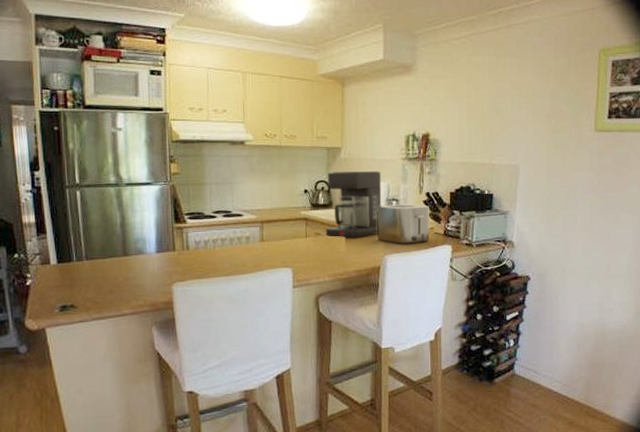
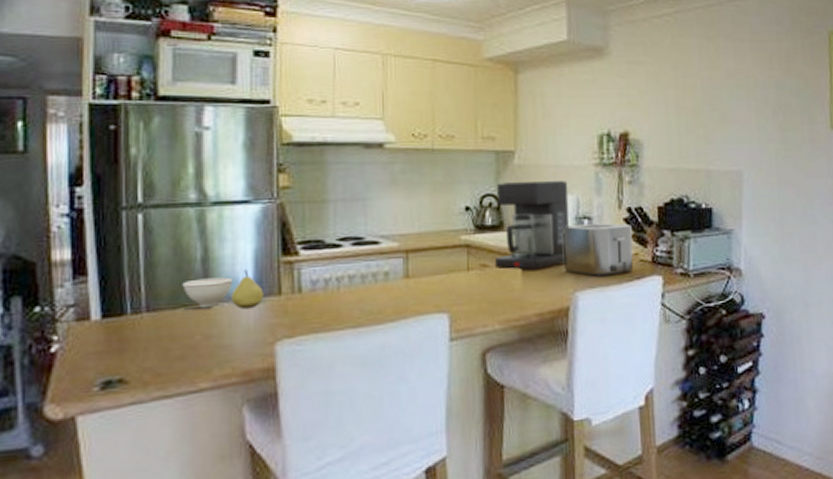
bowl: none [108,237,142,259] -> present [182,277,233,309]
fruit: none [141,232,163,260] -> present [231,269,264,310]

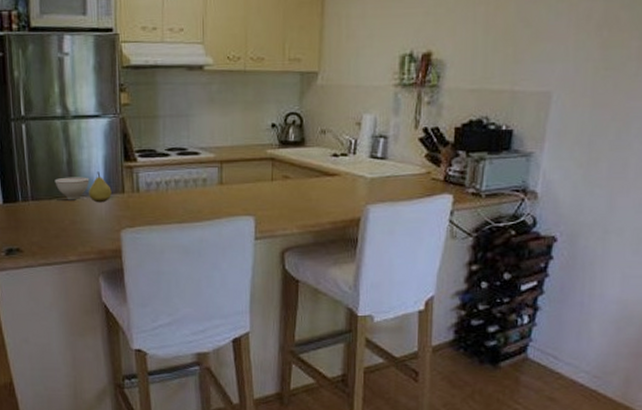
coffee maker: present [494,181,569,271] -> none [295,101,367,184]
toaster: present [563,222,634,278] -> none [358,141,426,193]

